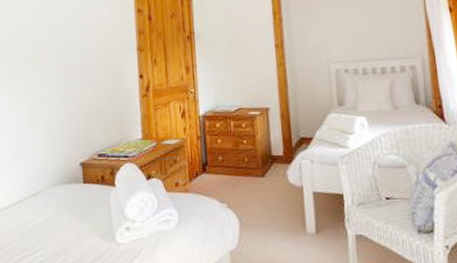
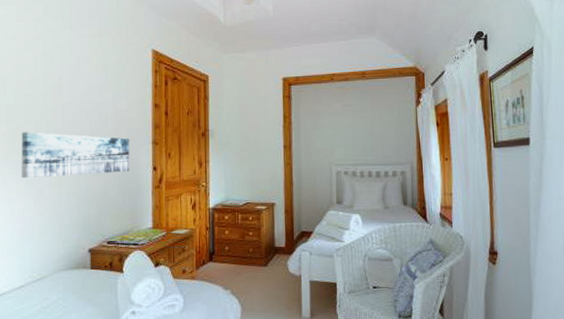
wall art: none [10,45,117,93] -> present [21,132,130,179]

